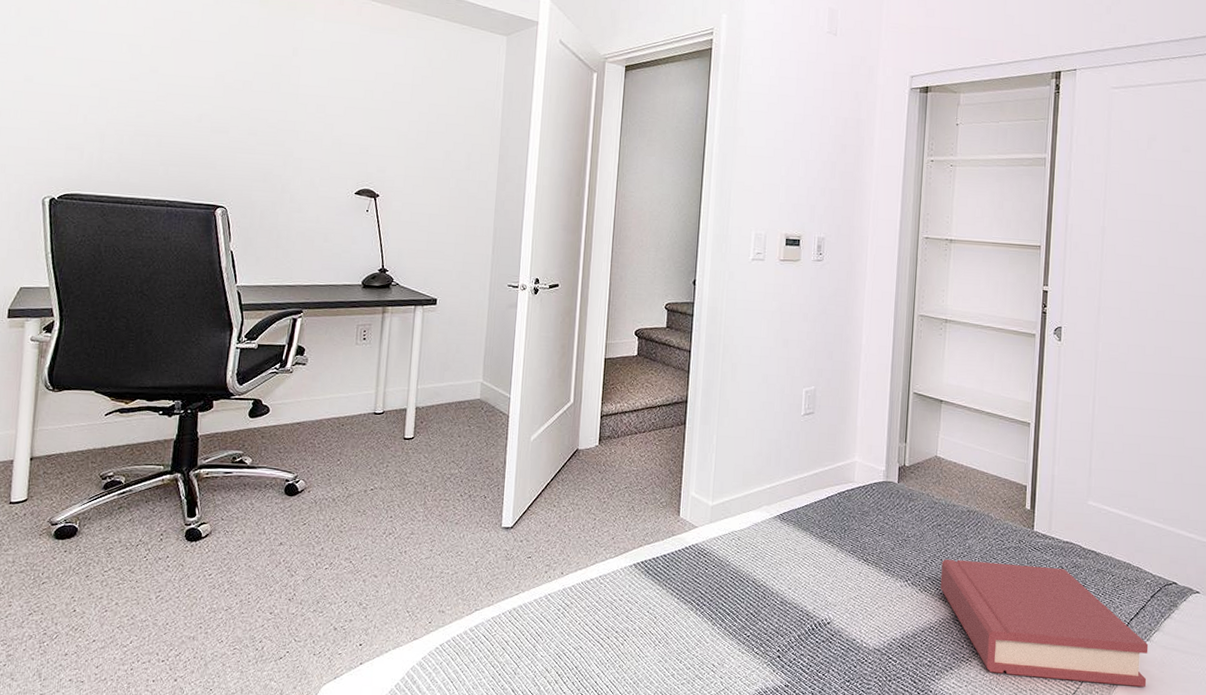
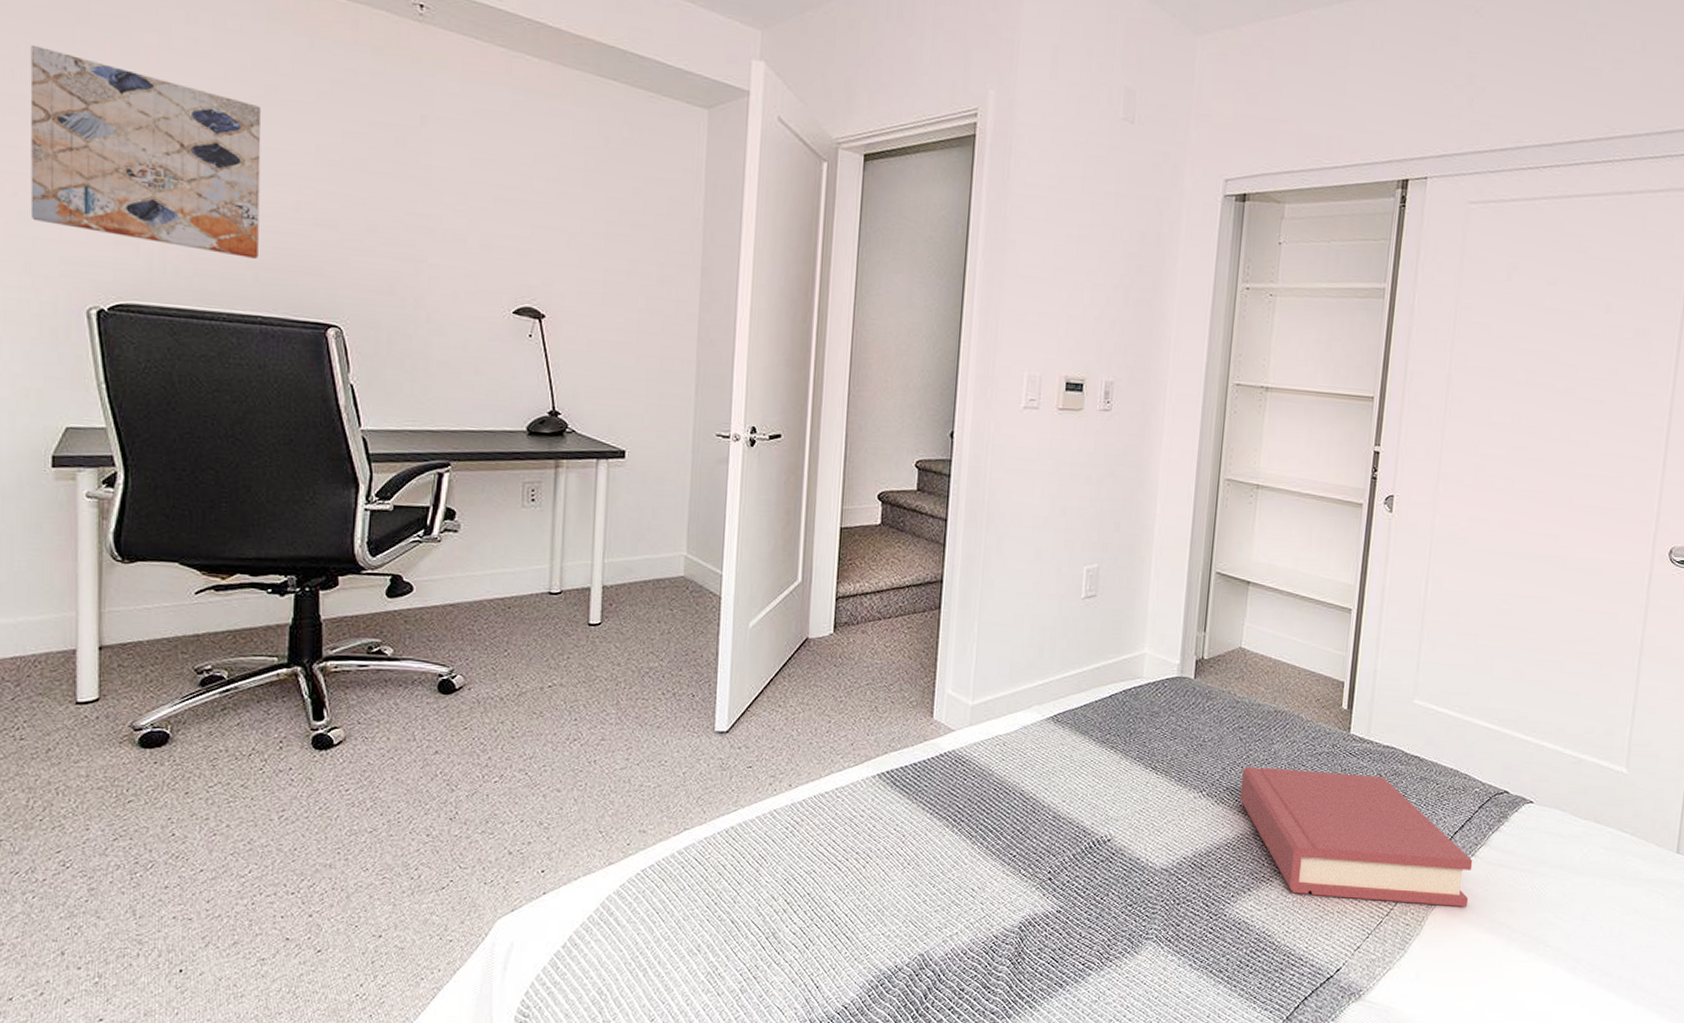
wall art: none [8,7,178,157] -> present [30,44,261,259]

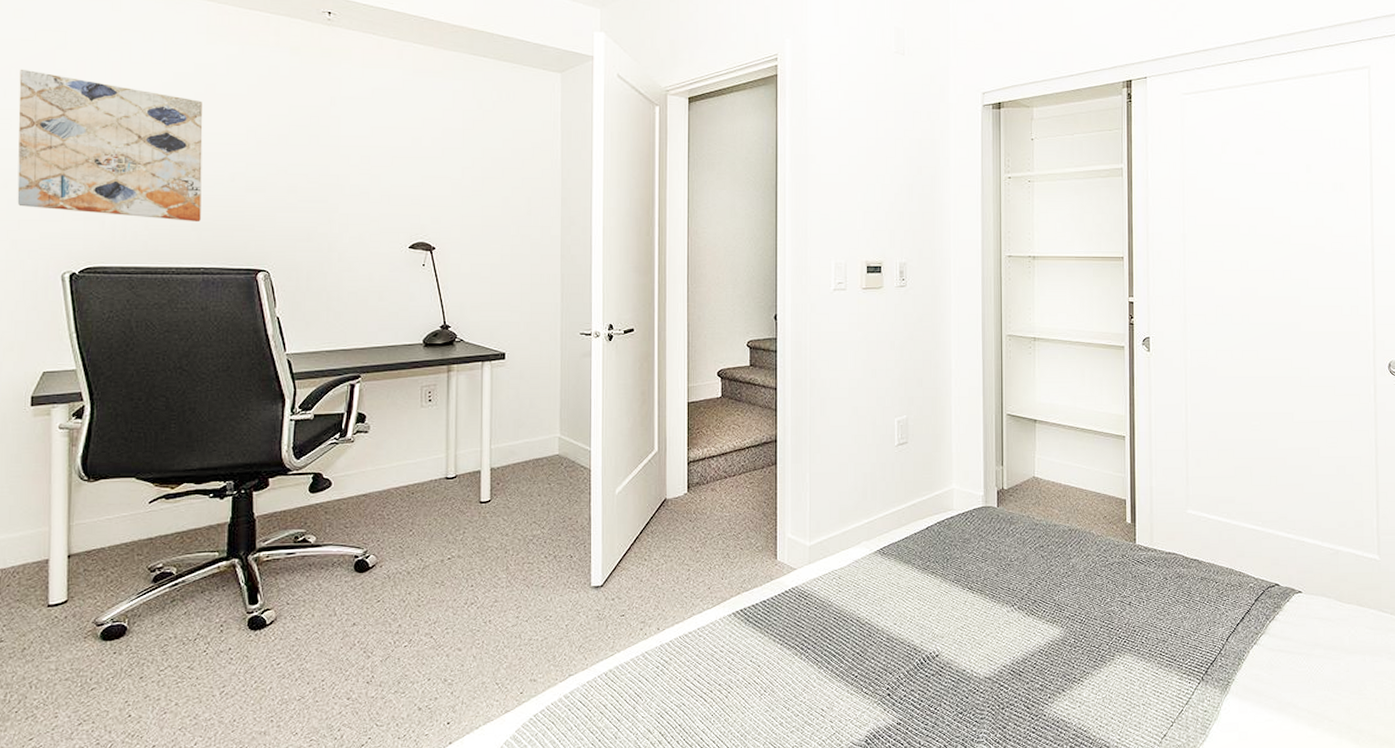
hardback book: present [1240,767,1473,907] -> none [1047,579,1257,692]

